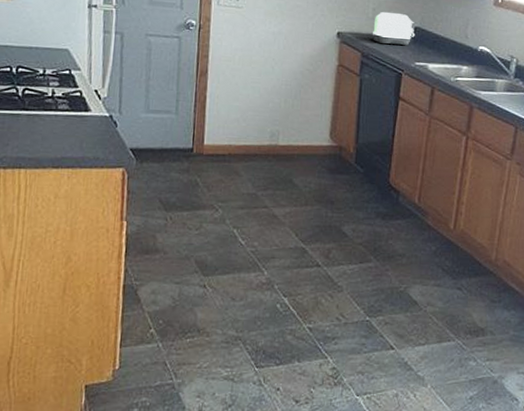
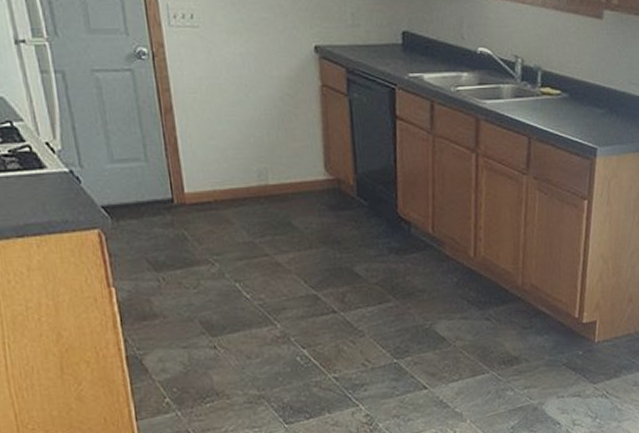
toaster: present [373,11,415,46] -> none [354,16,404,56]

